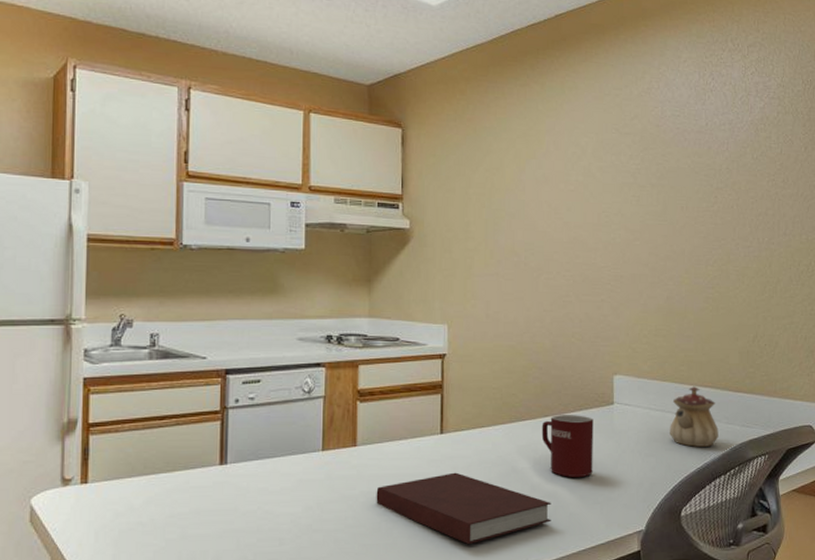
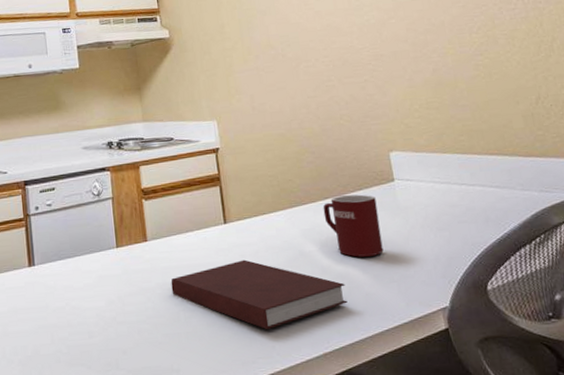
teapot: present [670,387,719,447] -> none [458,155,515,217]

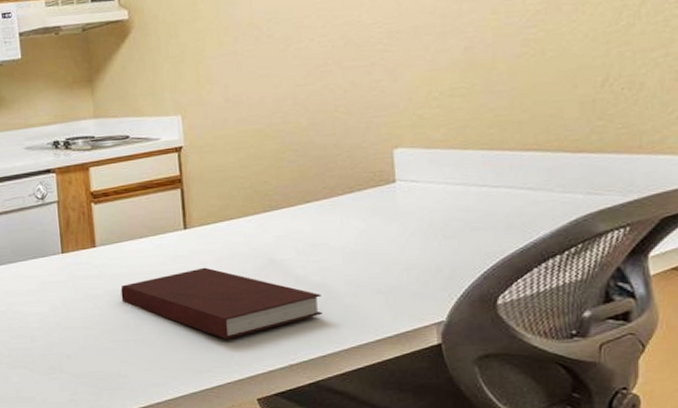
mug: present [323,194,384,257] -> none [303,197,372,267]

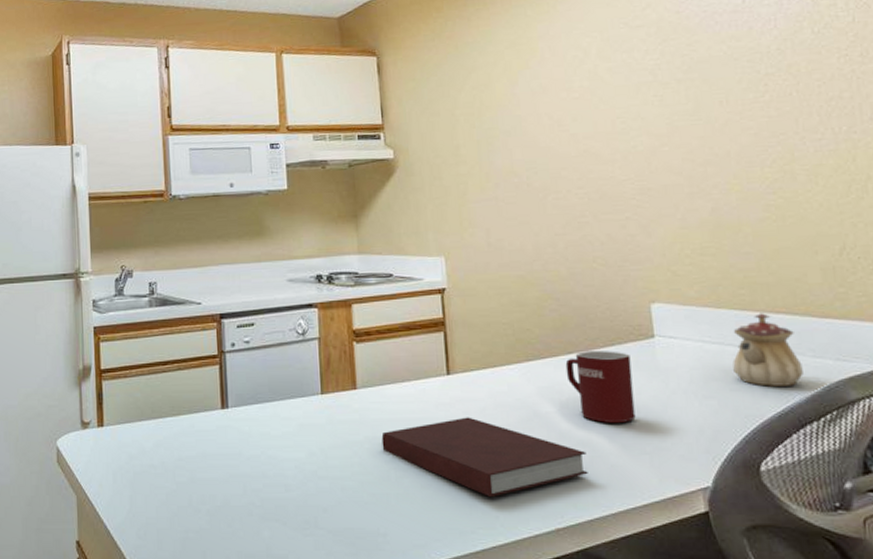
mug: none [303,197,372,267] -> present [565,350,636,423]
teapot: none [476,151,550,224] -> present [732,313,803,387]

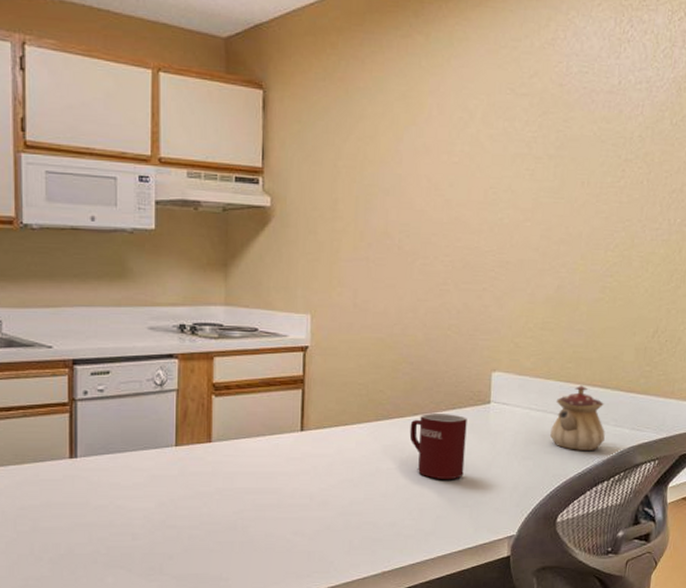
notebook: present [381,417,588,498] -> none [232,471,417,545]

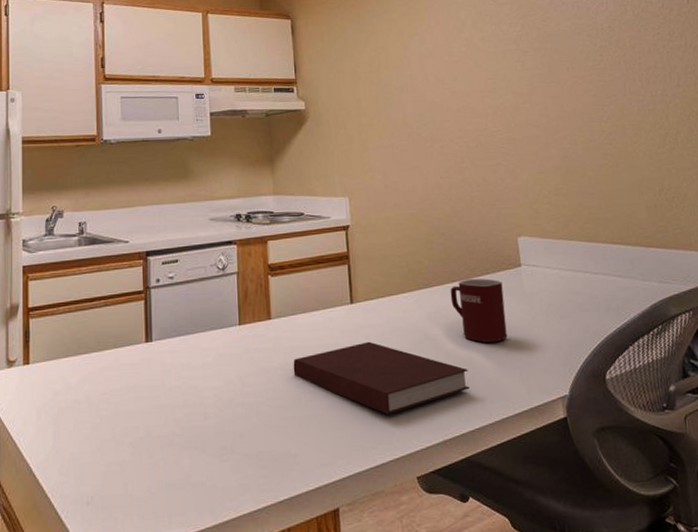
notebook: none [232,471,417,545] -> present [293,341,470,415]
teapot: present [550,386,605,450] -> none [582,244,636,306]

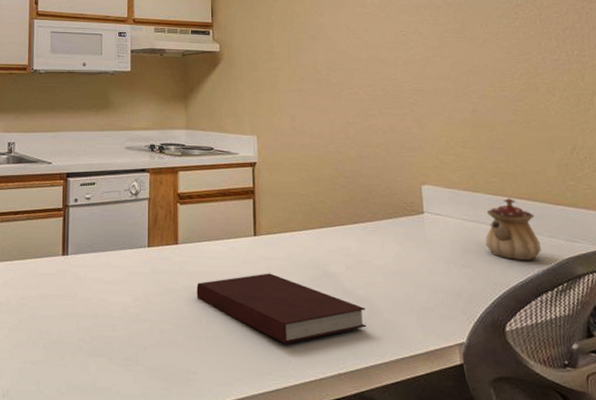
mug: present [450,278,508,343] -> none [351,221,407,284]
teapot: none [582,244,636,306] -> present [485,198,541,260]

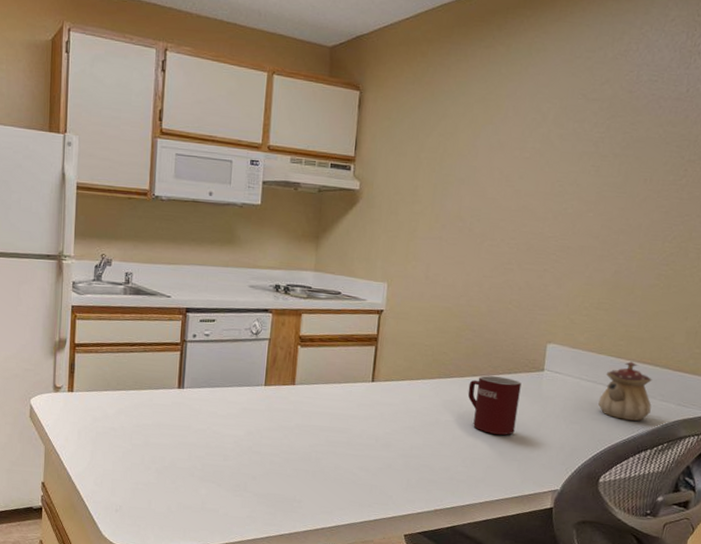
notebook: present [196,273,366,344] -> none [308,417,471,482]
mug: none [351,221,407,284] -> present [467,375,522,435]

